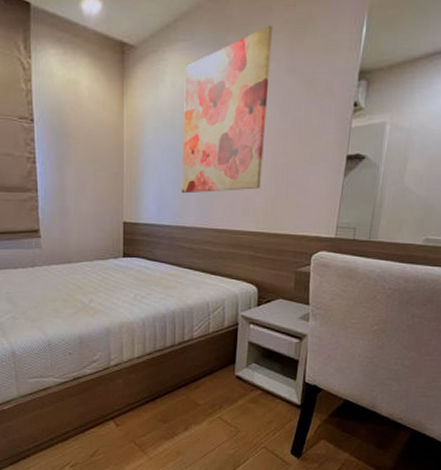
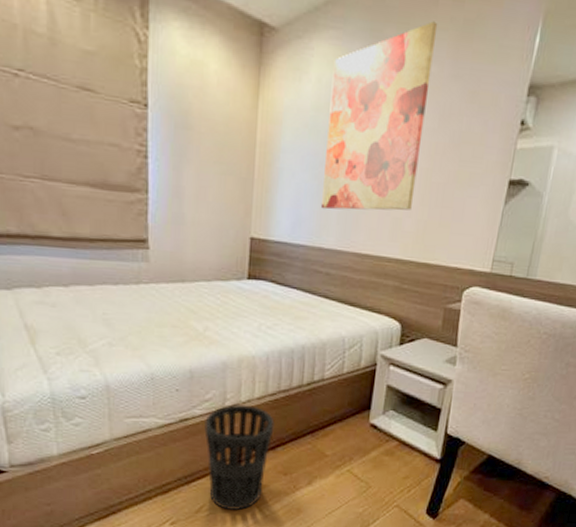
wastebasket: none [94,364,153,453] -> present [204,404,275,510]

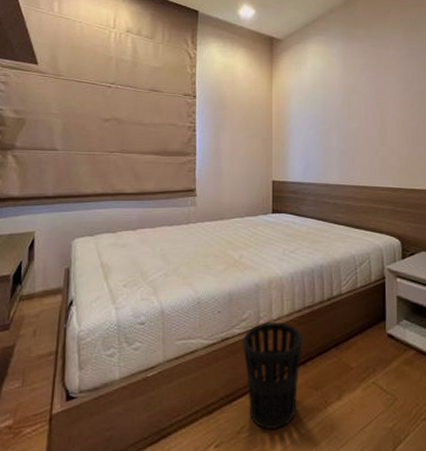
wall art: present [320,21,438,211] -> none [323,23,395,155]

